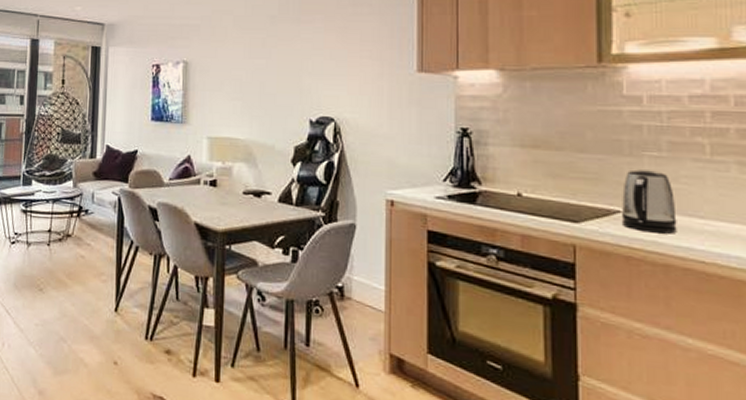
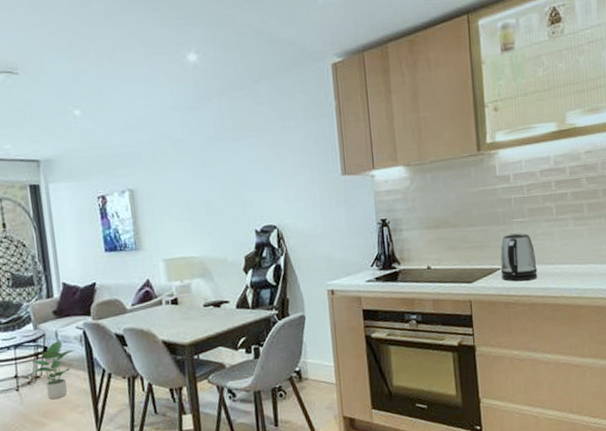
potted plant: none [65,203,107,262] -> present [30,341,74,400]

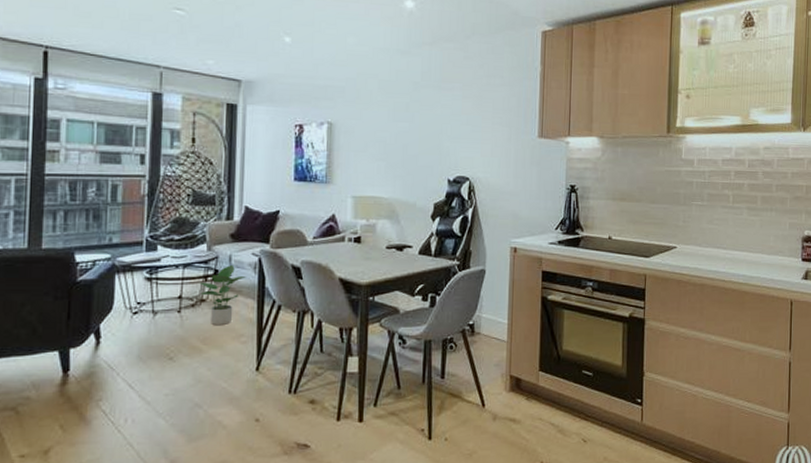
kettle: present [500,233,538,282] -> none [676,215,710,262]

